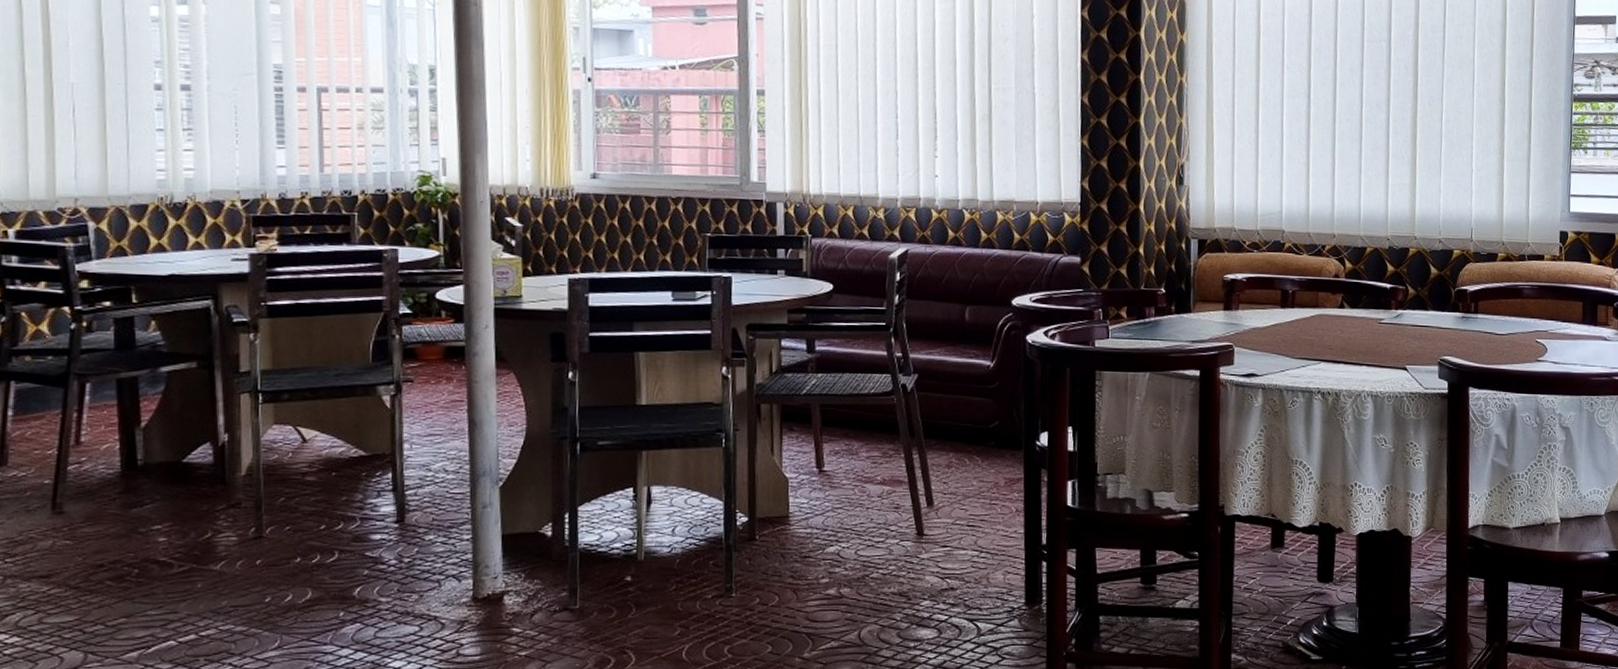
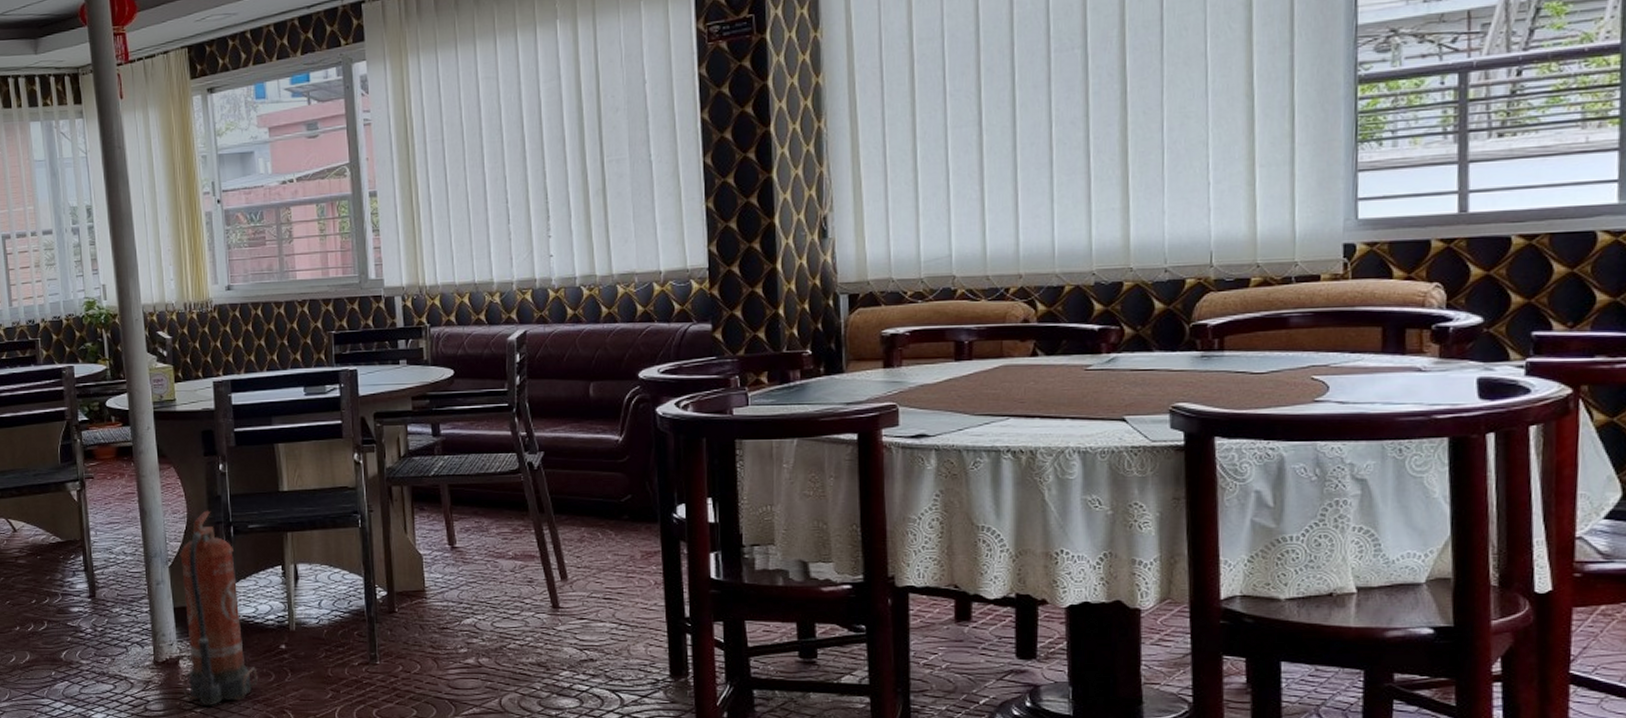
fire extinguisher: none [506,423,597,647] -> present [180,510,258,705]

